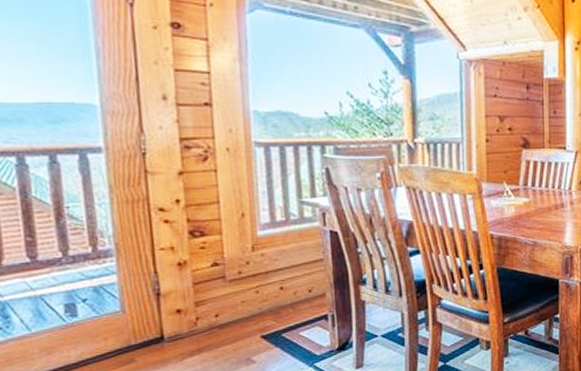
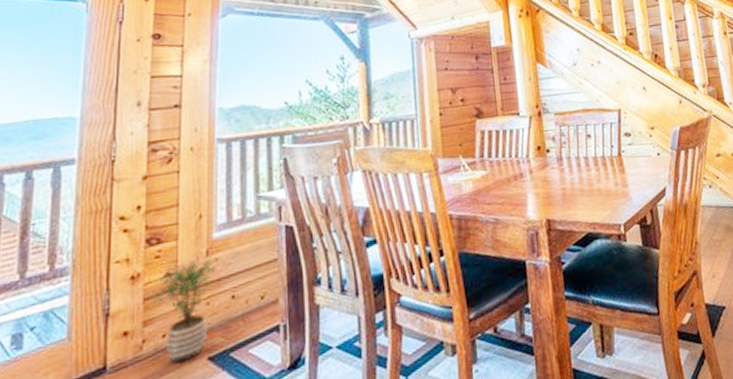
potted plant: none [198,253,263,339] -> present [149,258,215,364]

